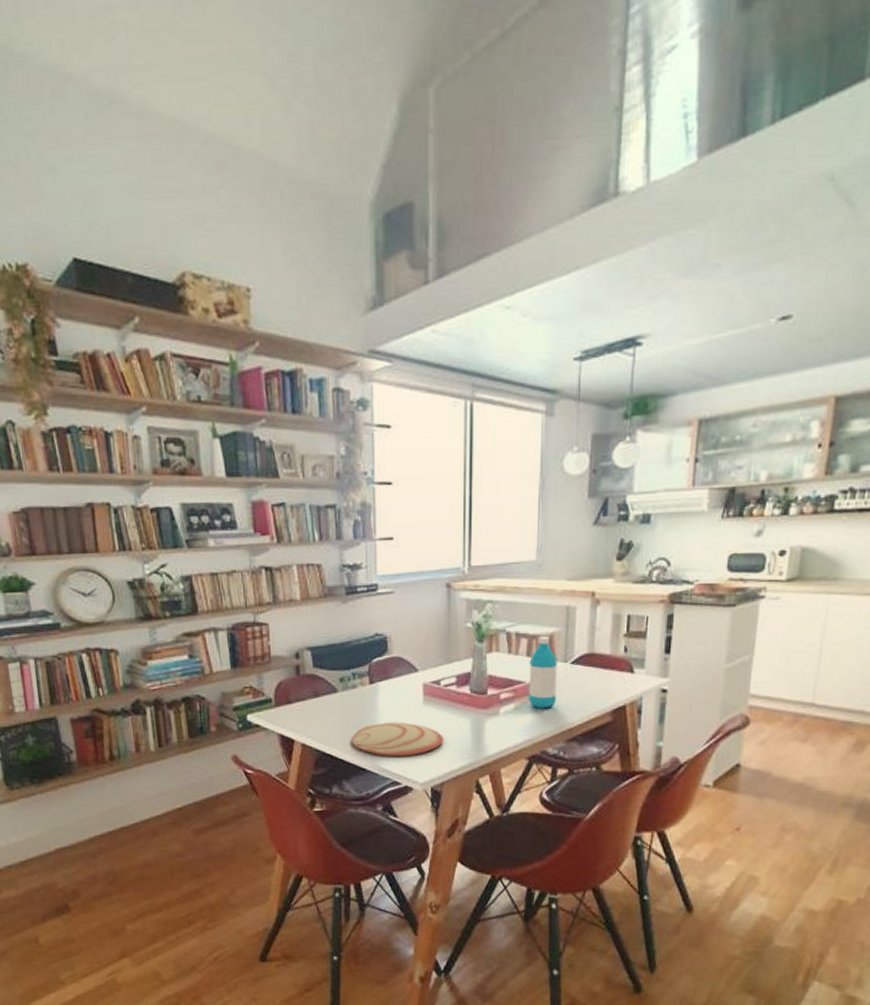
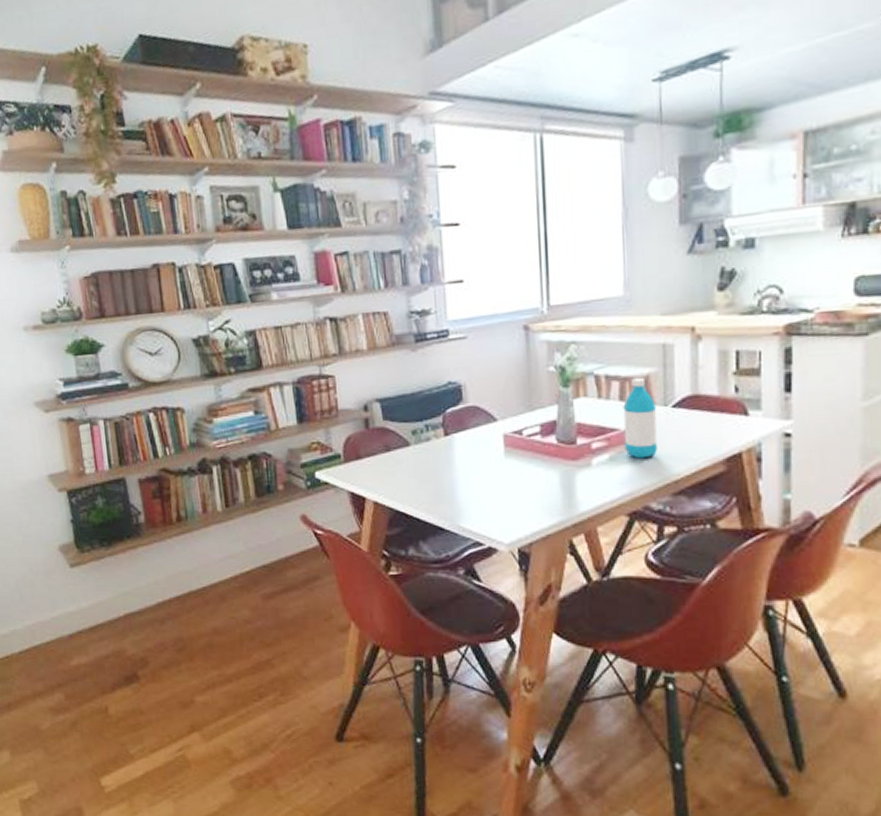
plate: present [351,722,443,756] -> none [427,476,529,514]

